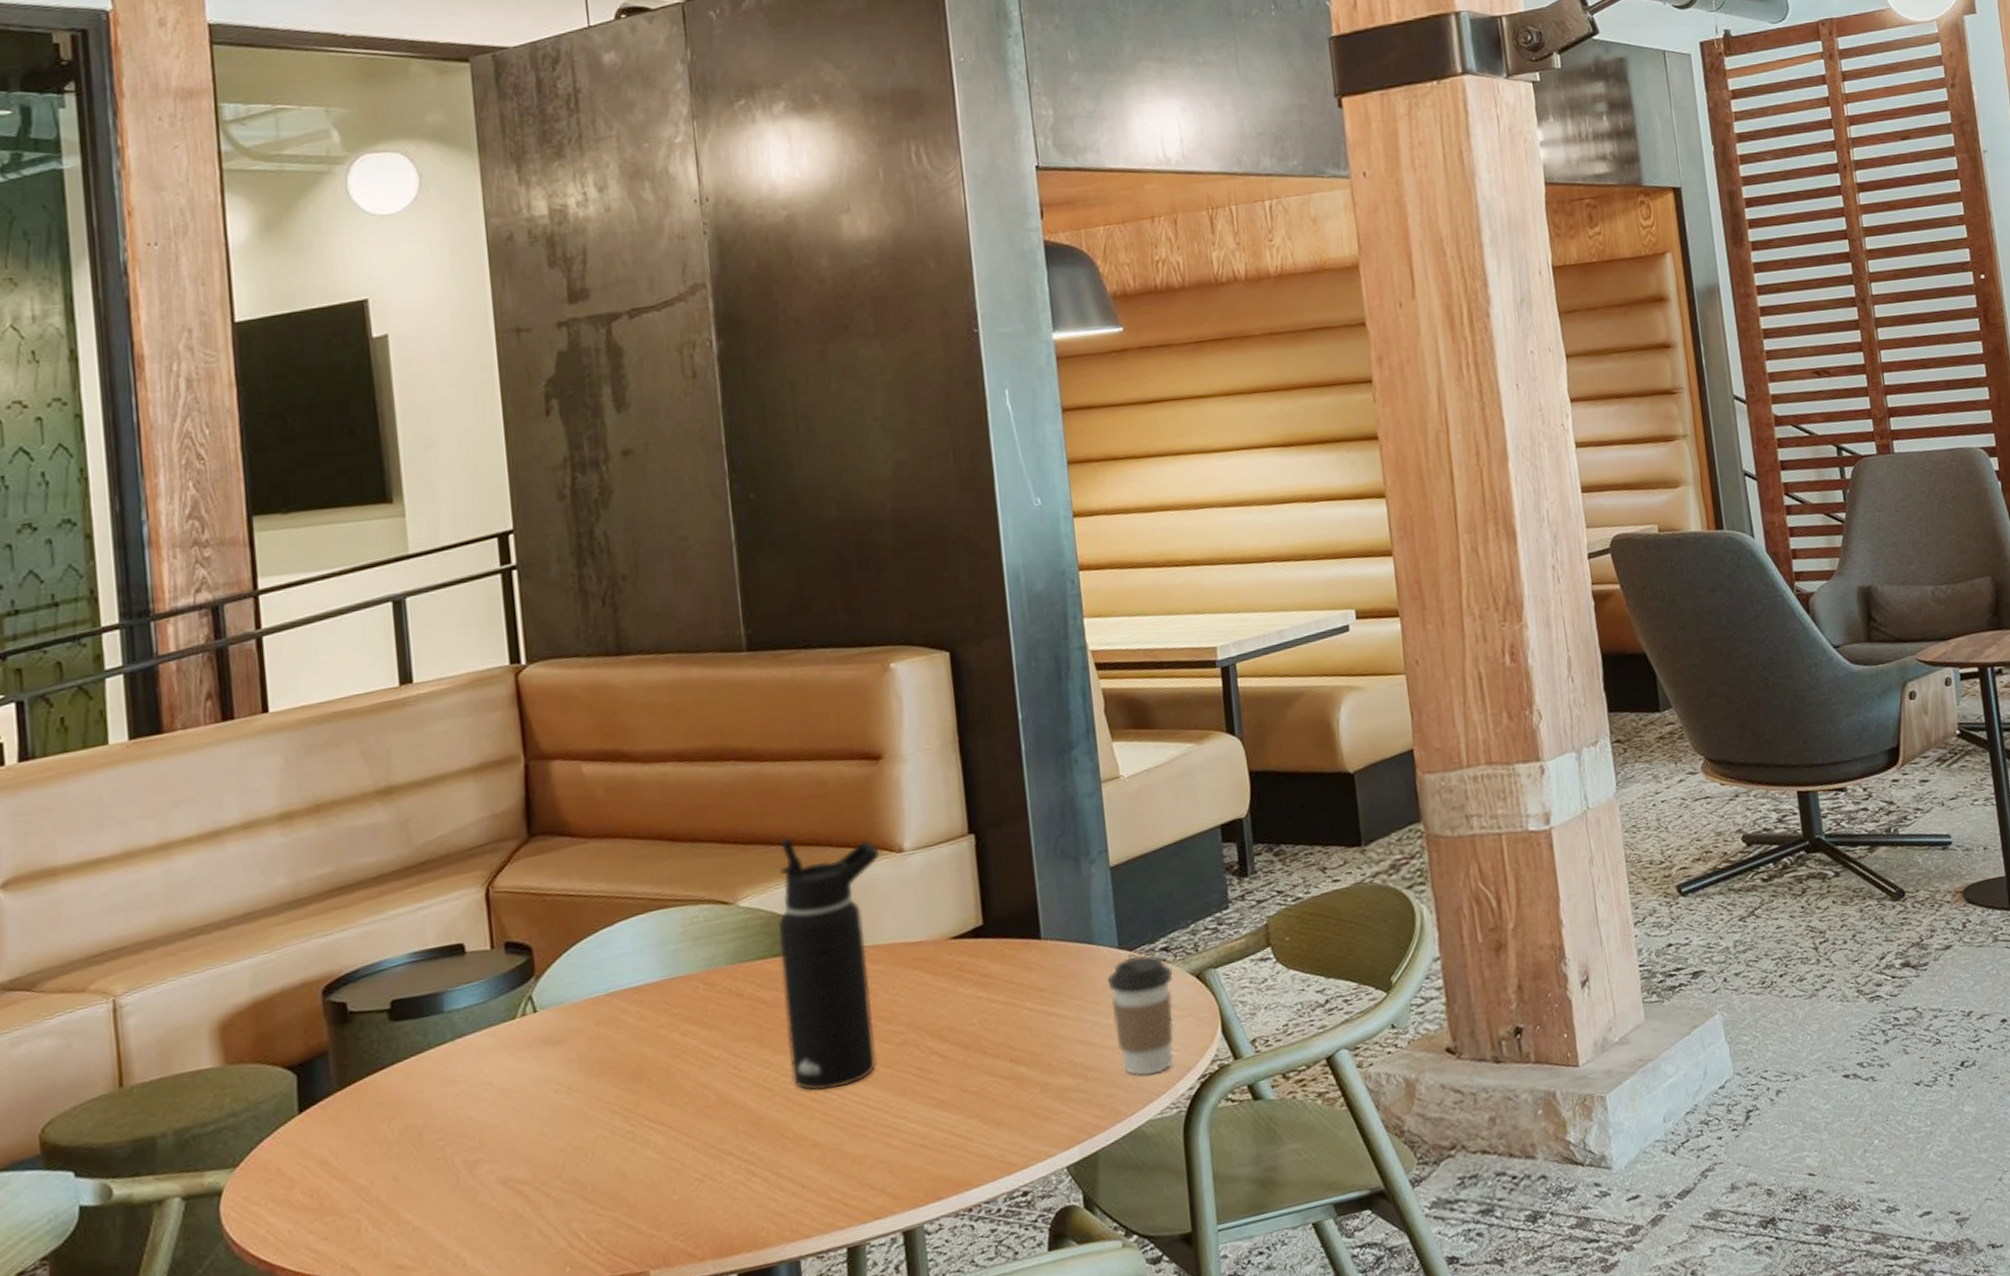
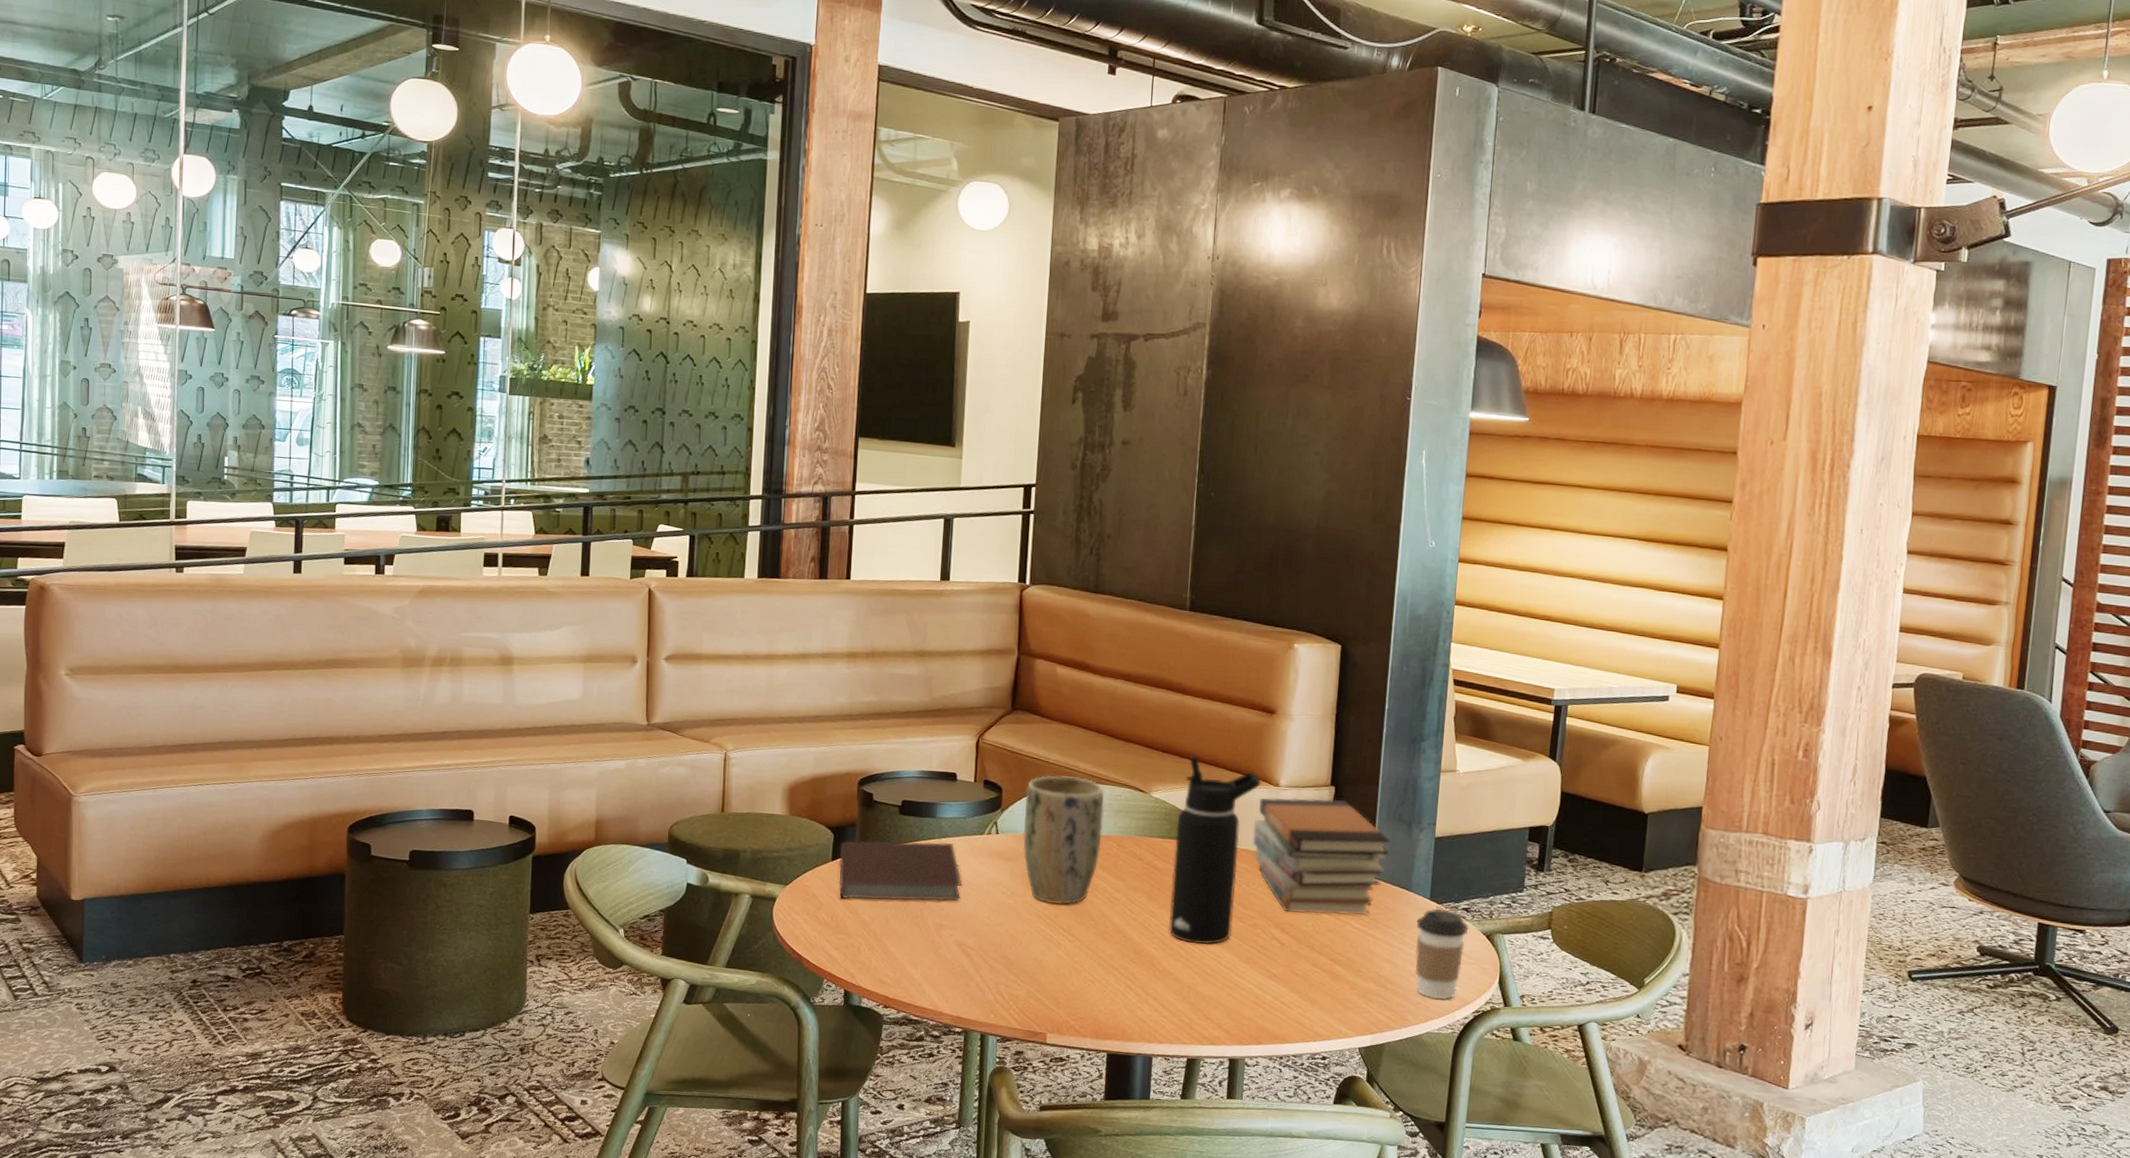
notebook: none [307,1043,496,1166] -> present [839,840,962,901]
plant pot: none [565,905,683,1090] -> present [1023,775,1105,905]
book stack: none [879,848,1058,1015] -> present [1252,797,1390,916]

